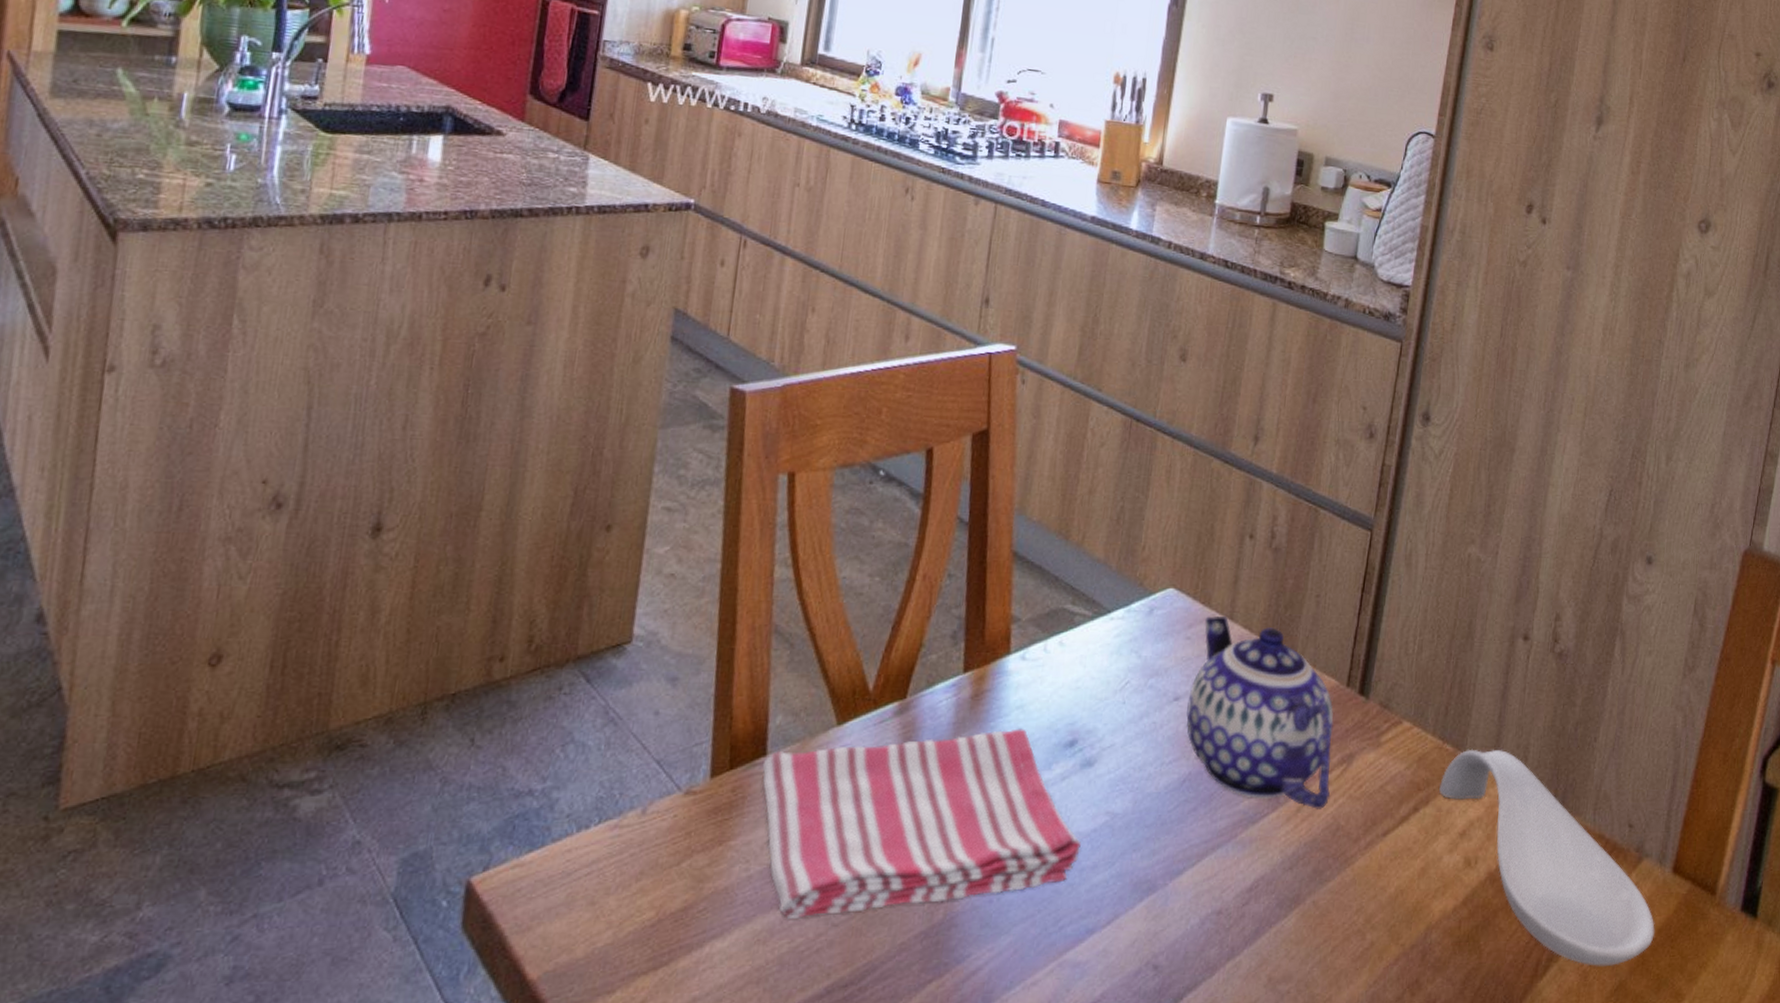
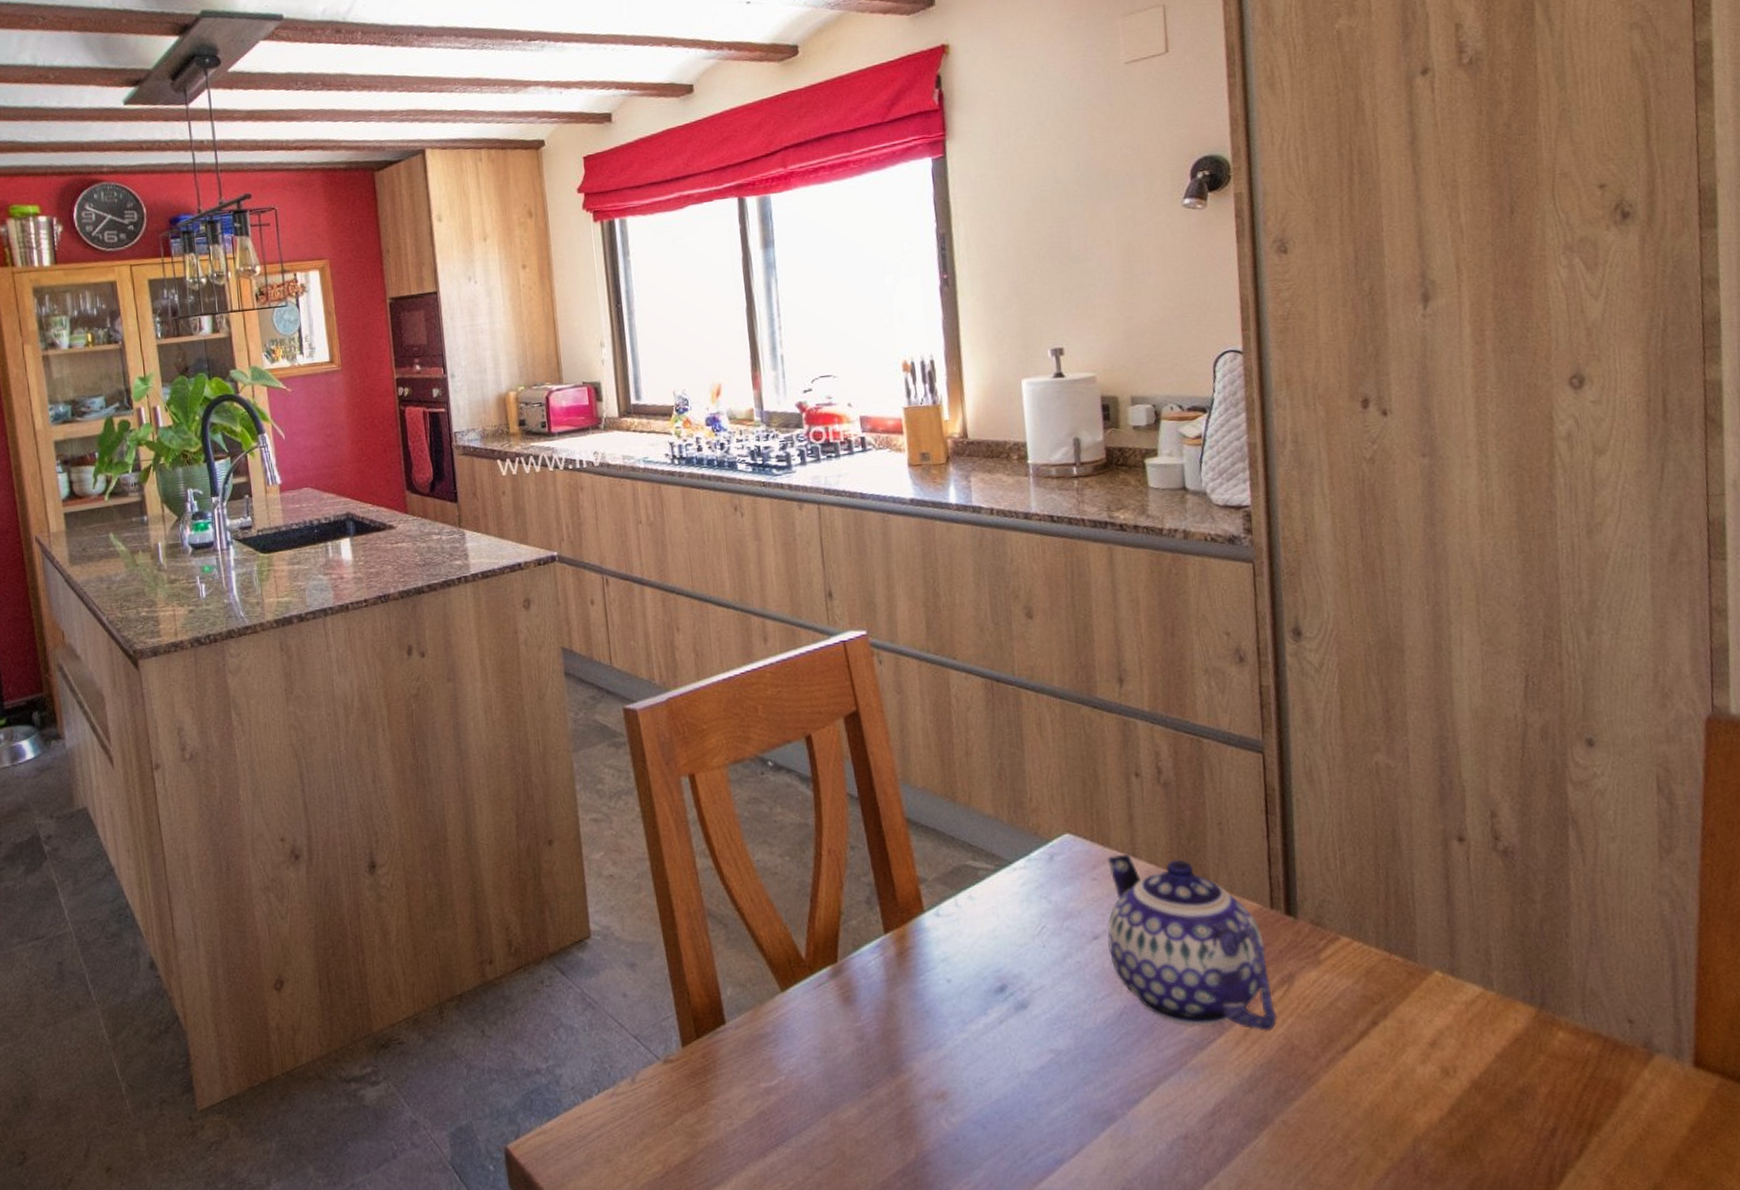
dish towel: present [762,729,1081,919] -> none [723,979,1033,1165]
spoon rest: present [1439,749,1655,966] -> none [1396,956,1687,1170]

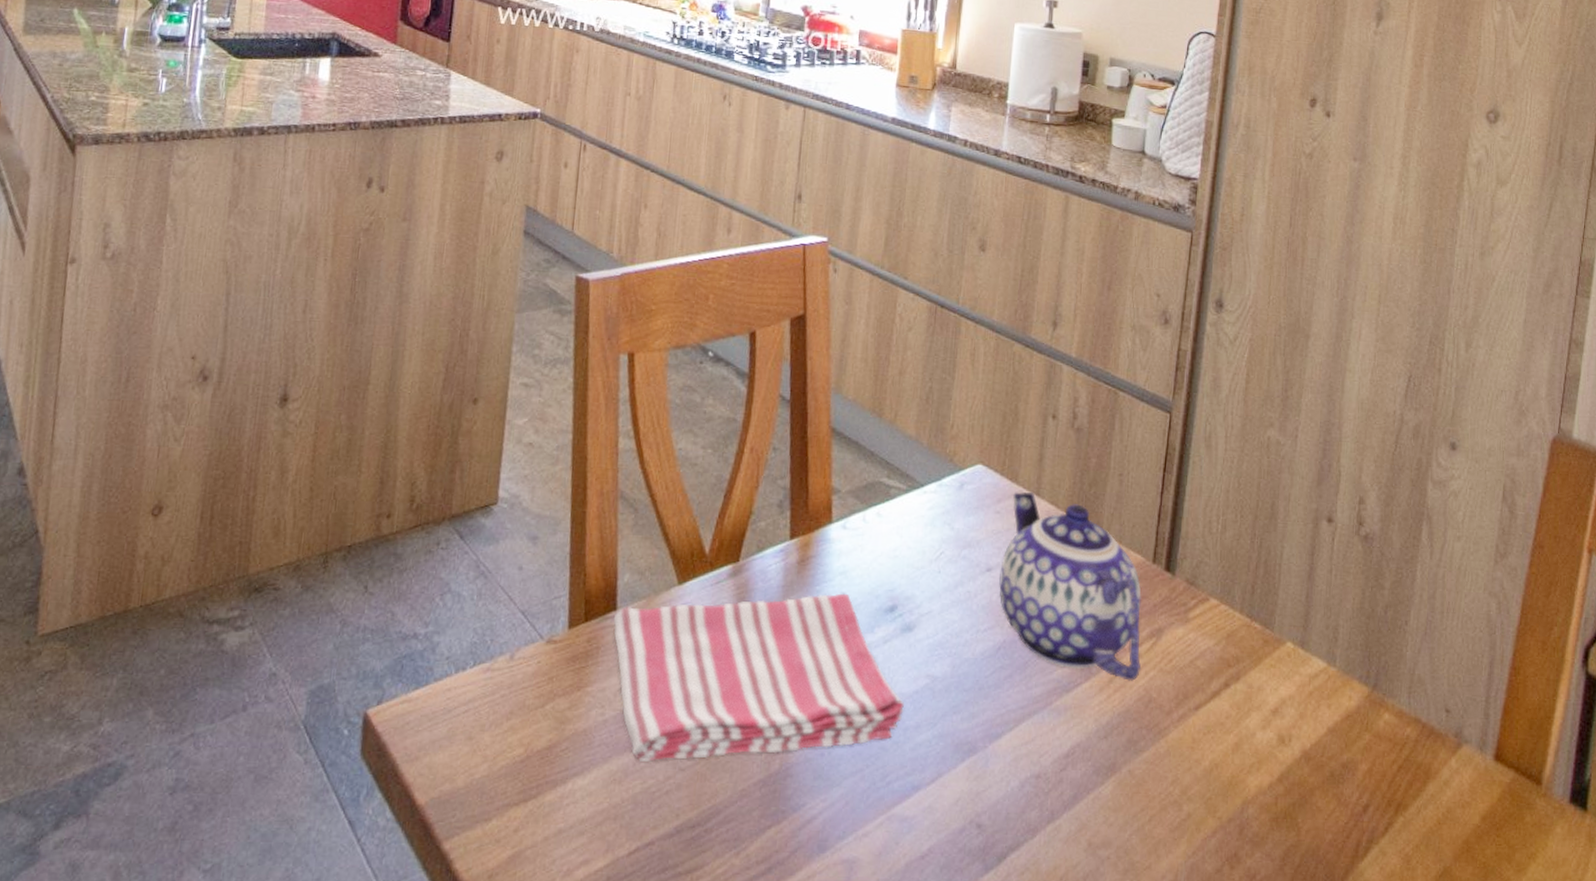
dish towel: none [723,979,1033,1165] -> present [613,593,904,762]

